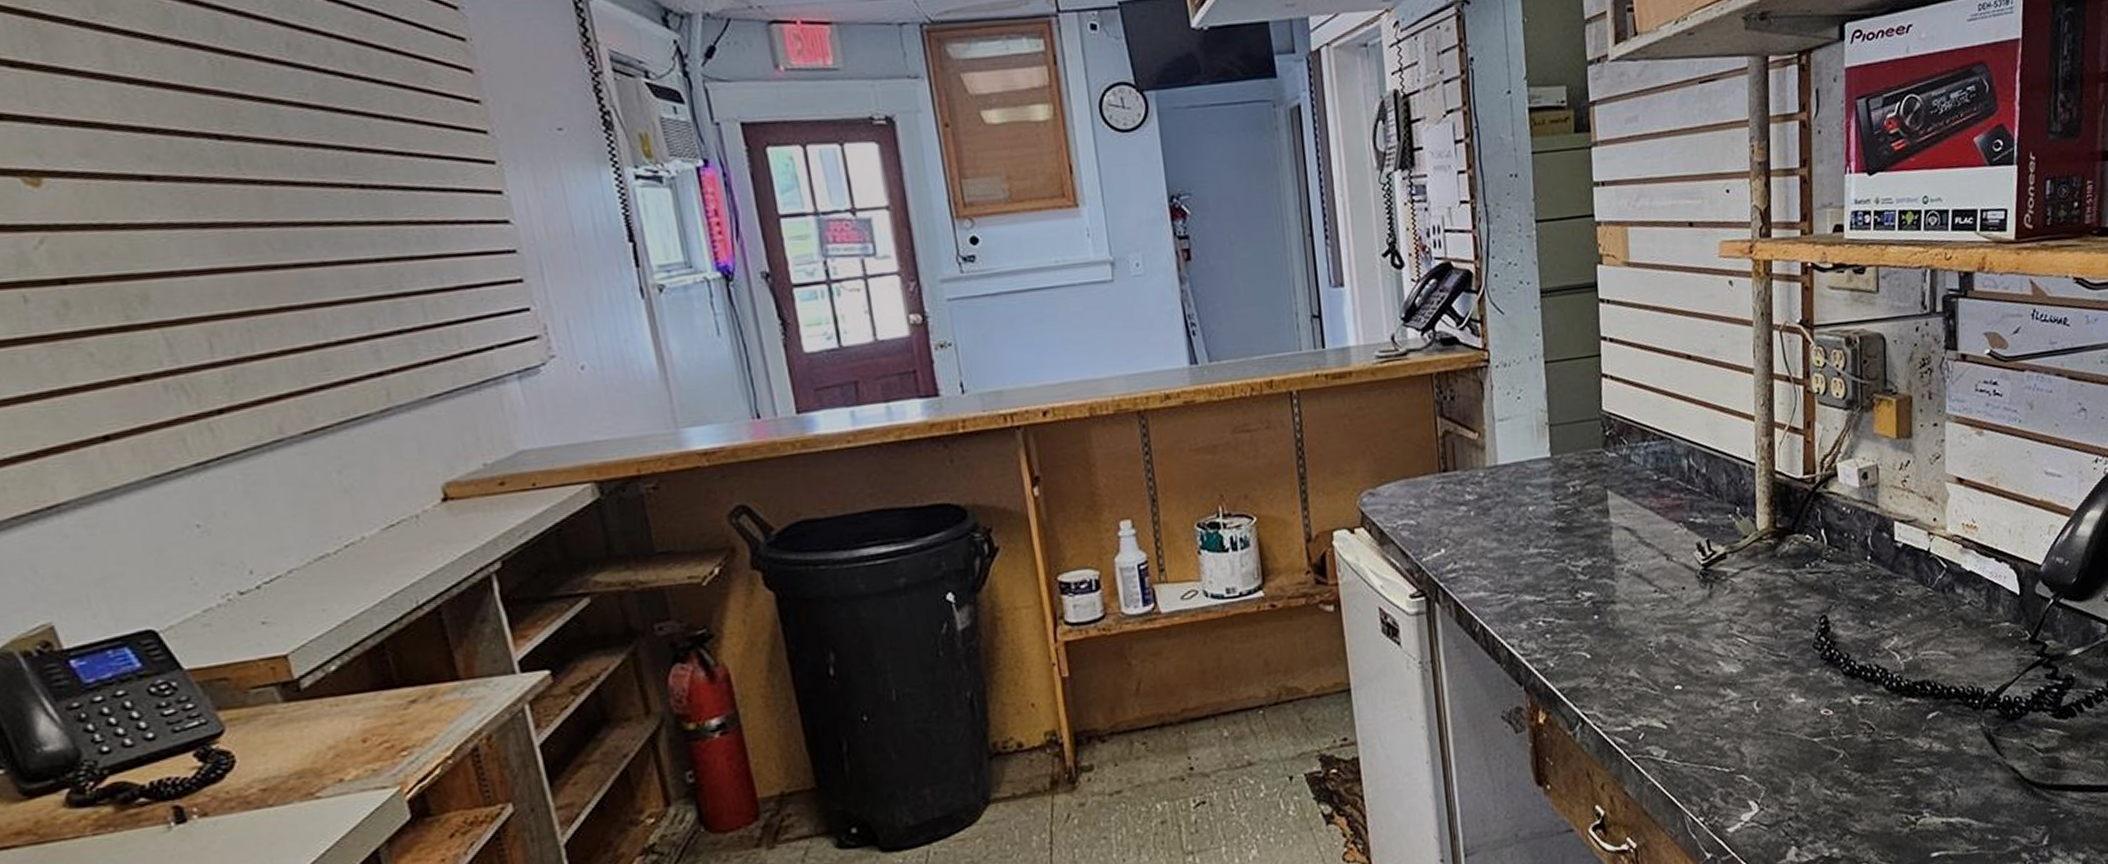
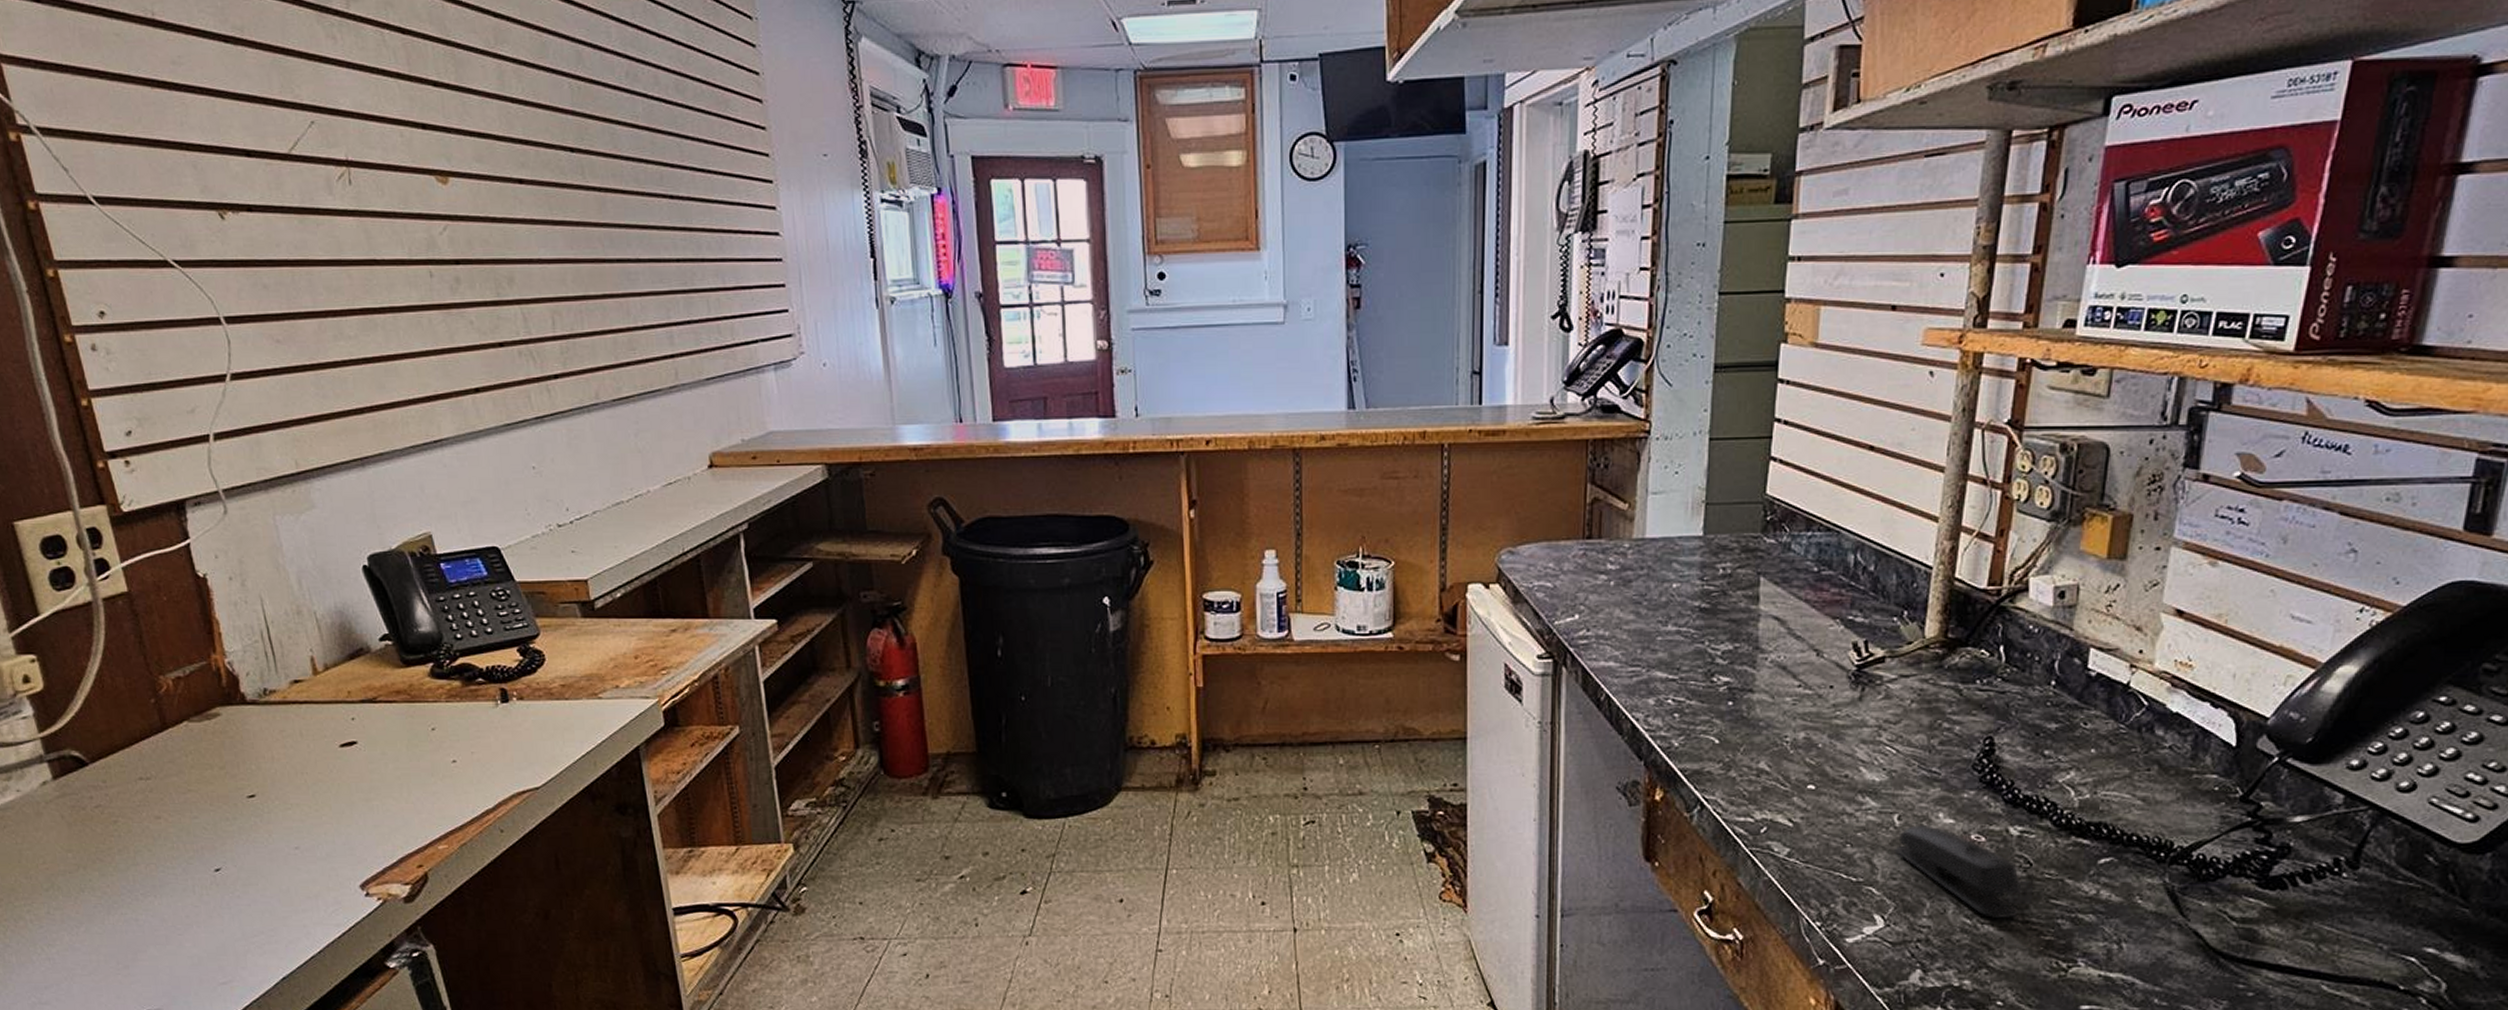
stapler: none [1758,707,1871,786] -> present [1895,824,2021,919]

